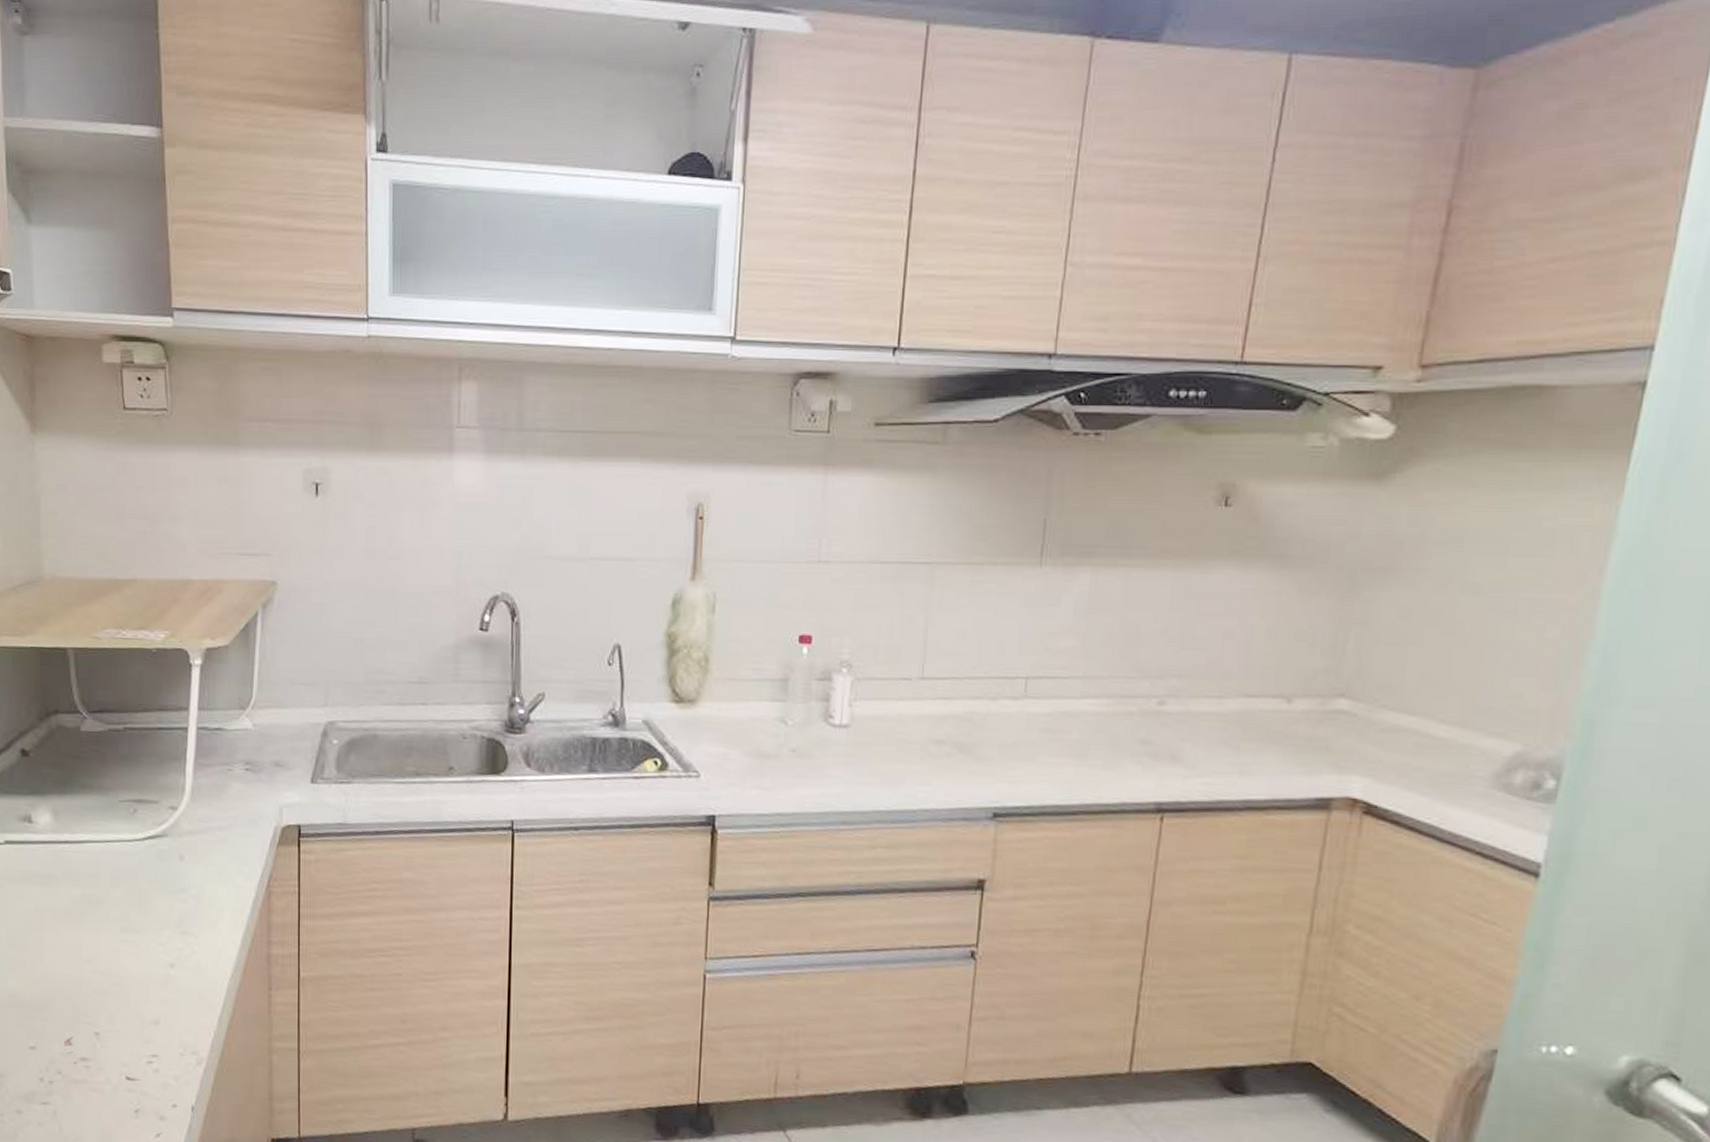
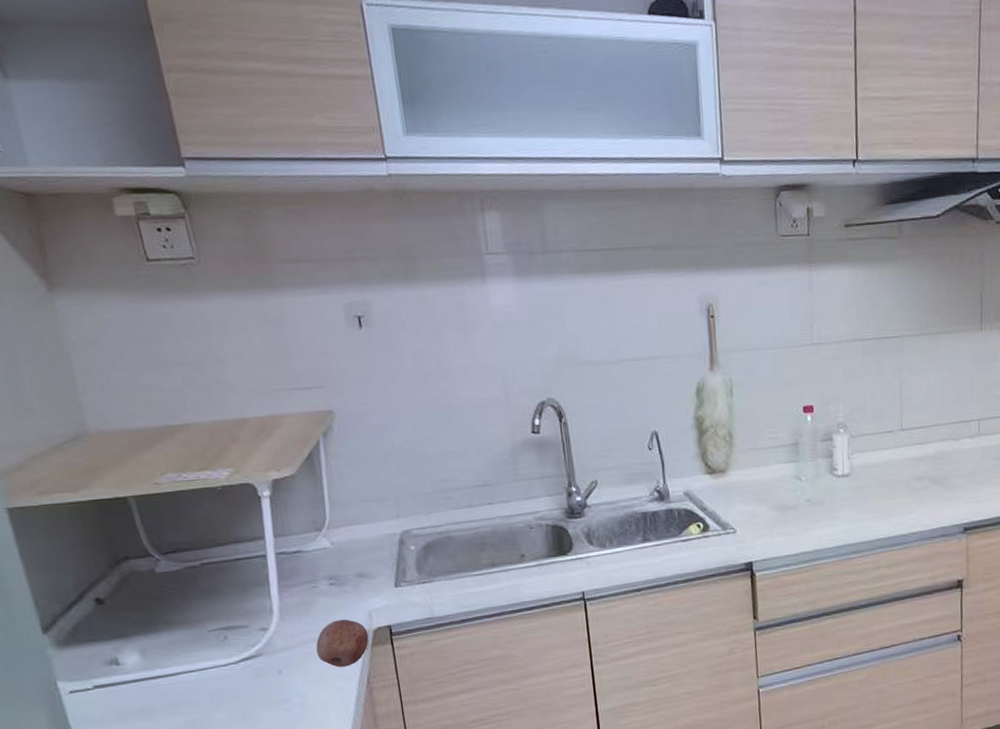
fruit: none [221,809,276,864] -> present [316,619,369,667]

